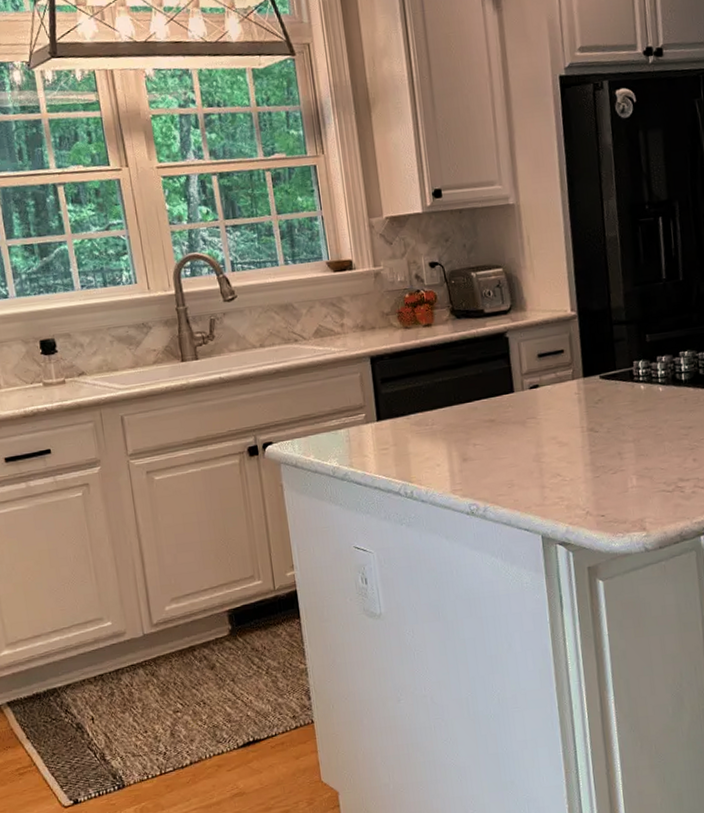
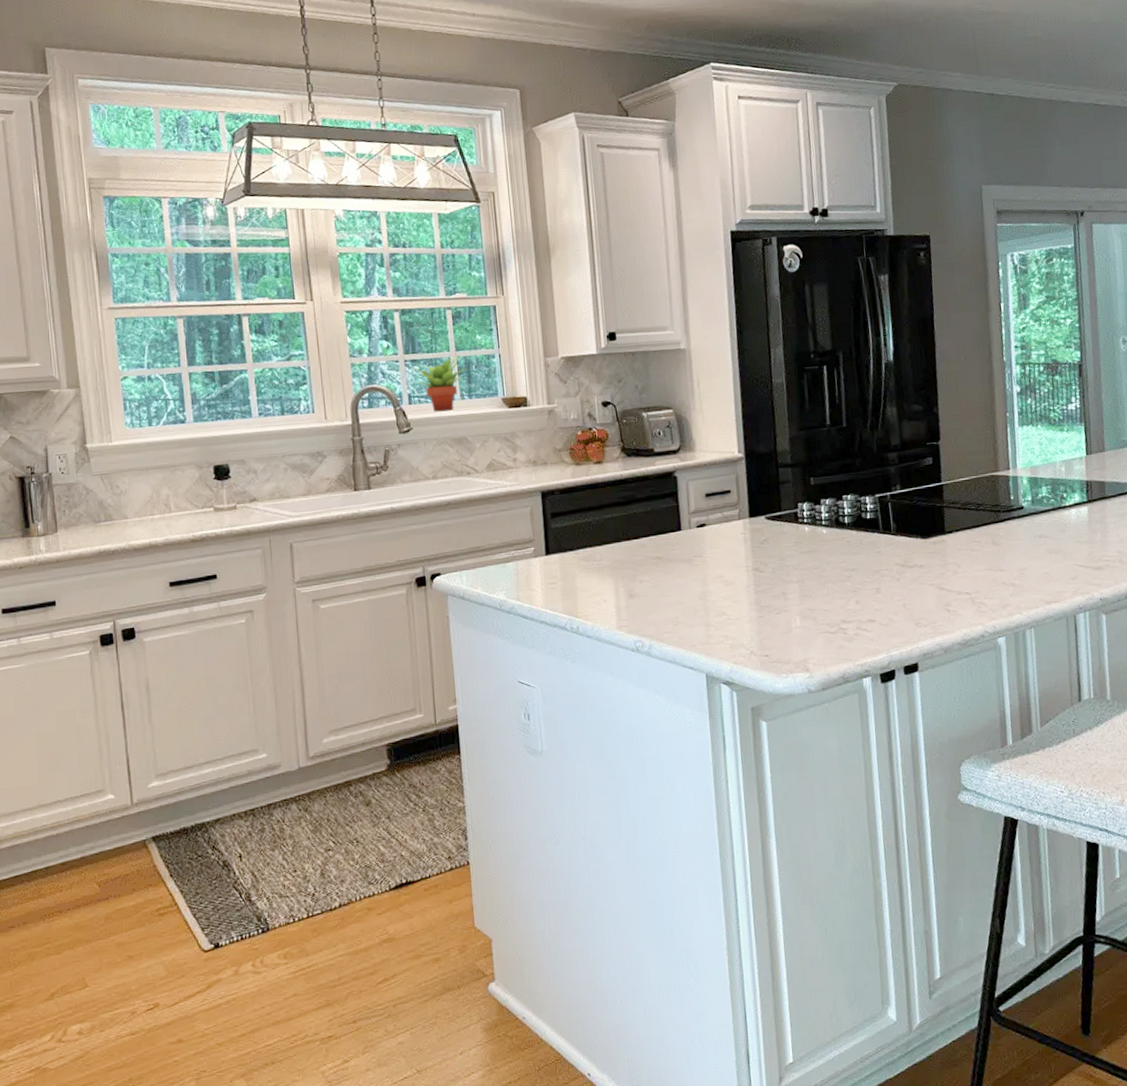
succulent plant: none [231,219,291,279] -> present [409,356,468,412]

